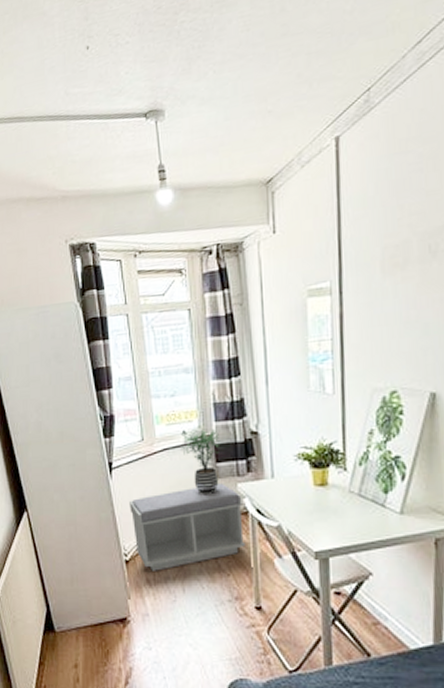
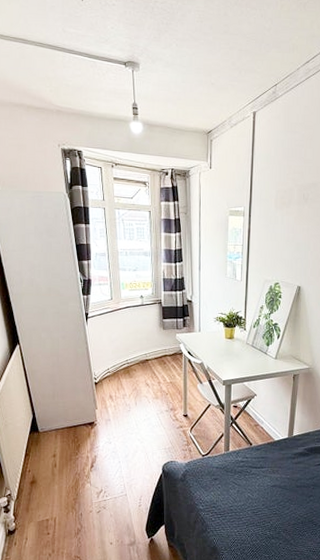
bench: present [129,483,246,571] -> none [100,333,179,390]
potted plant: present [180,428,219,494] -> none [138,295,166,339]

